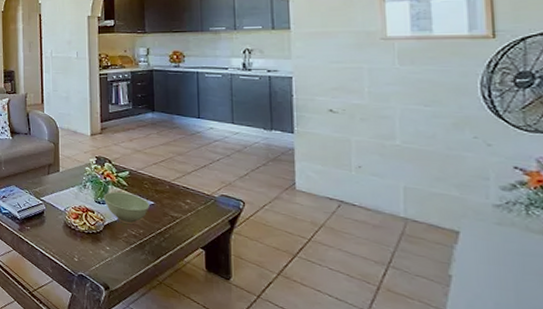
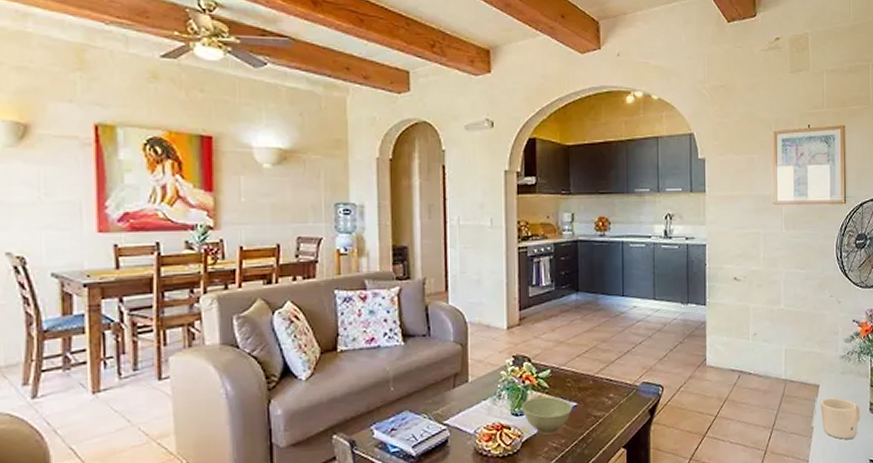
mug: none [461,247,534,301] -> present [820,397,861,439]

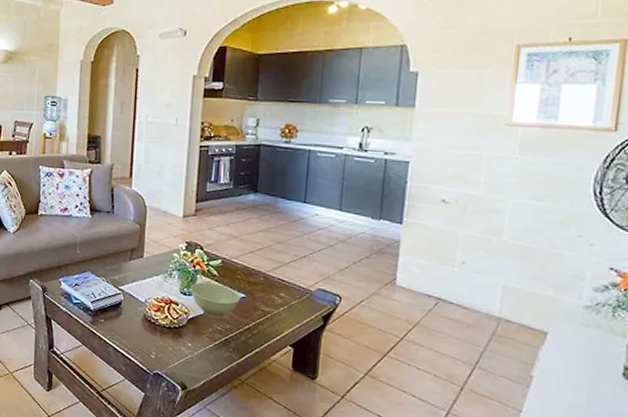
mug: present [820,397,861,439] -> none [546,348,608,401]

